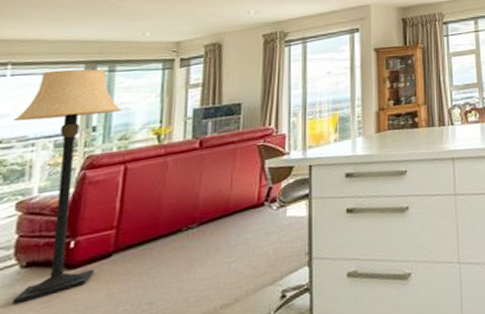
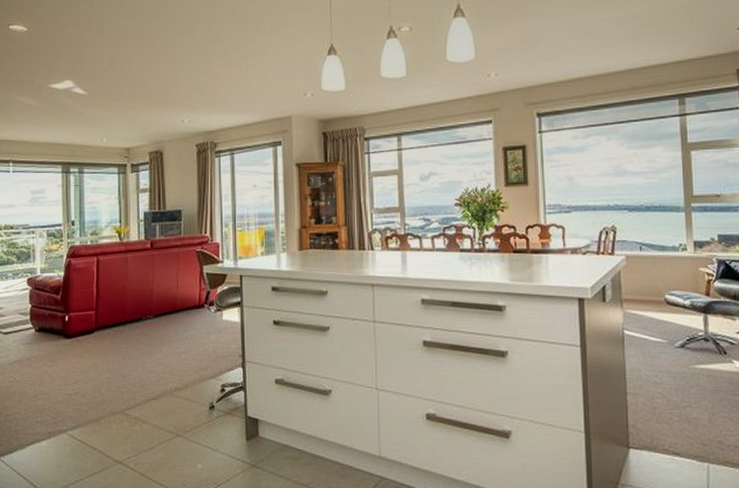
lamp: present [12,69,123,305] -> none [18,169,92,359]

